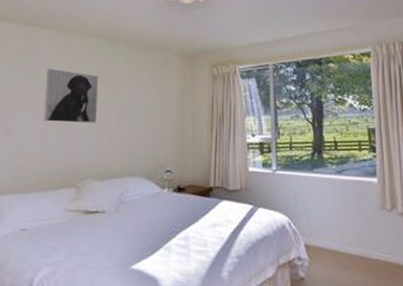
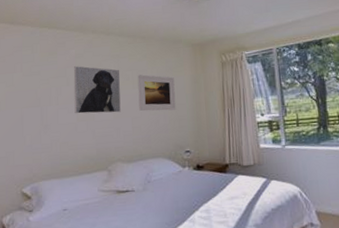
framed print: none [117,83,159,125] -> present [137,74,176,111]

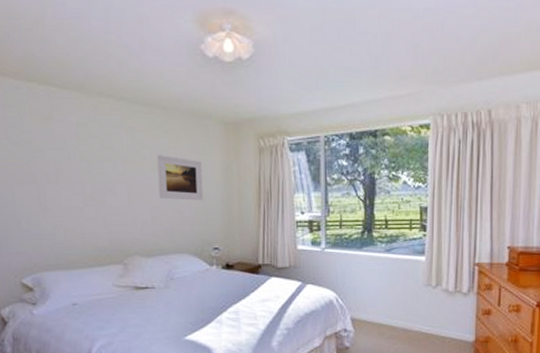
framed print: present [73,66,121,114] -> none [76,137,137,199]

